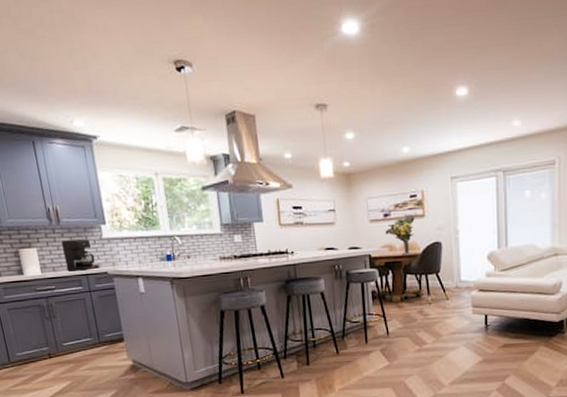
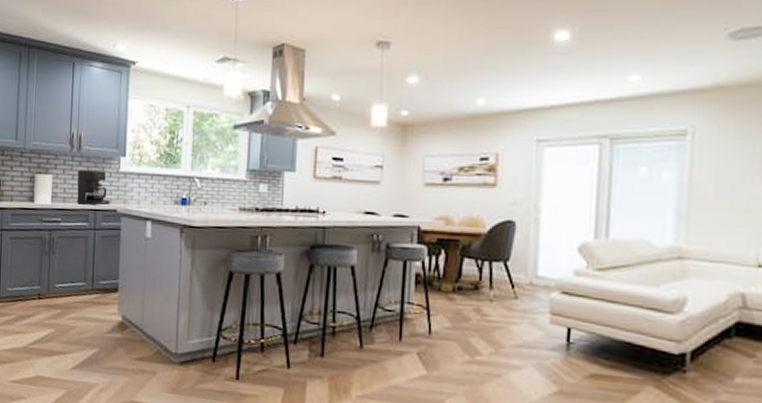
bouquet: present [385,214,415,255] -> none [442,181,483,232]

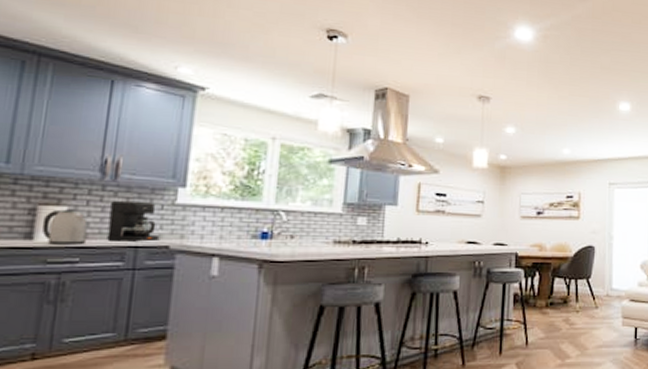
kettle: none [38,177,65,208] -> present [41,209,88,245]

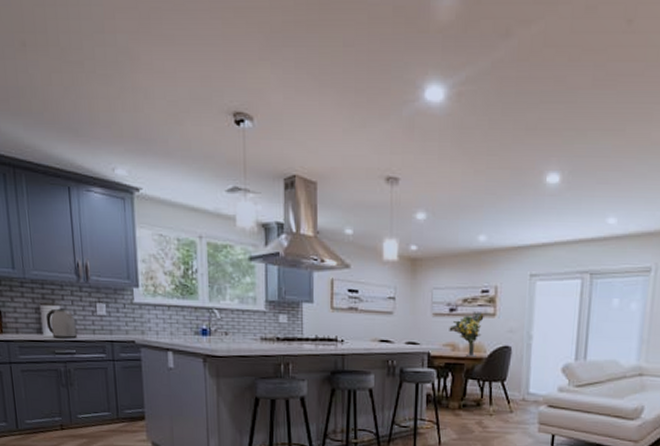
coffee maker: present [107,201,160,242] -> none [88,301,127,337]
bouquet: none [536,215,569,256] -> present [449,312,484,357]

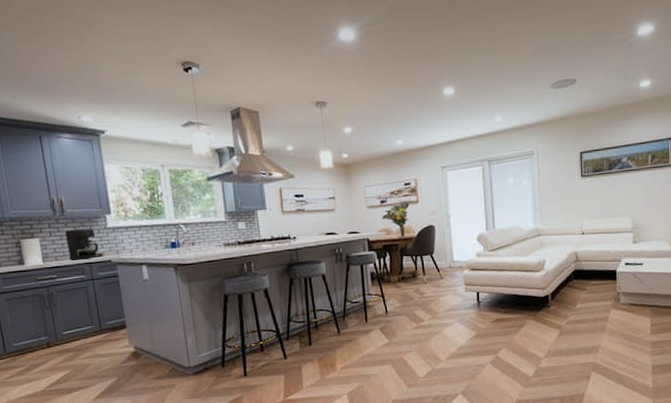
kettle: present [45,308,77,339] -> none [26,240,57,267]
coffee maker: none [88,301,127,337] -> present [65,229,104,261]

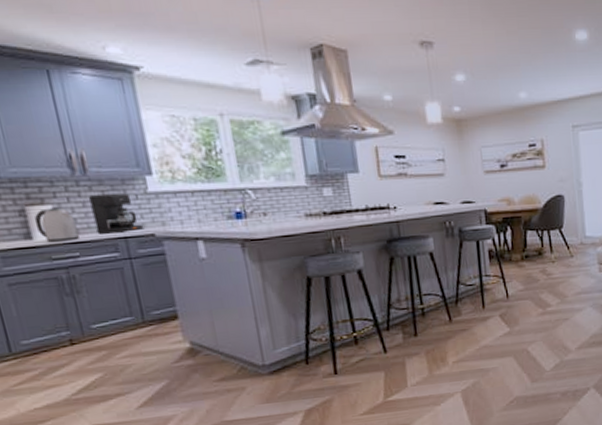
kettle: none [26,240,57,267] -> present [34,207,80,243]
bouquet: present [382,201,409,238] -> none [502,165,535,209]

